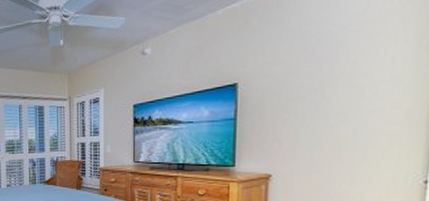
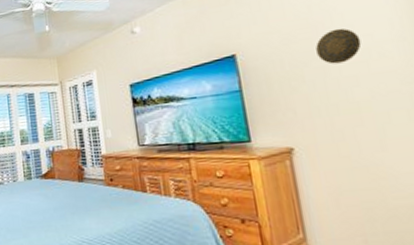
decorative plate: none [314,64,360,100] -> present [315,28,362,64]

